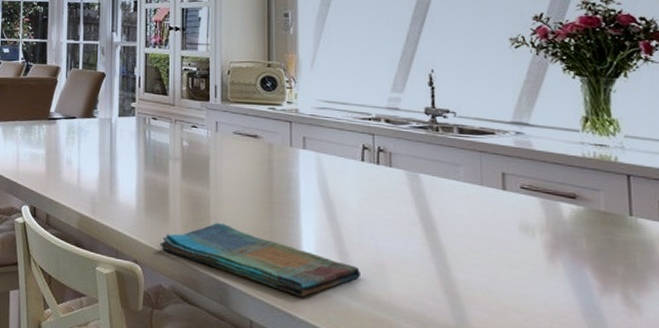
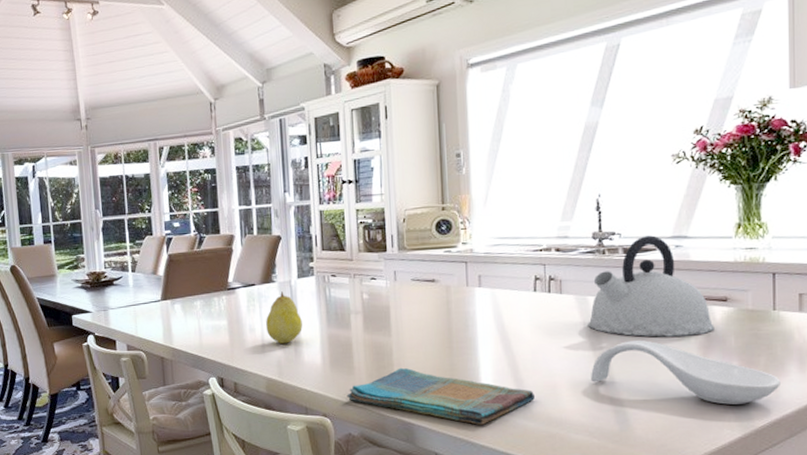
fruit: none [83,128,120,181] -> present [266,291,302,344]
kettle: none [420,118,563,232] -> present [588,235,715,337]
spoon rest: none [423,227,642,318] -> present [591,340,780,405]

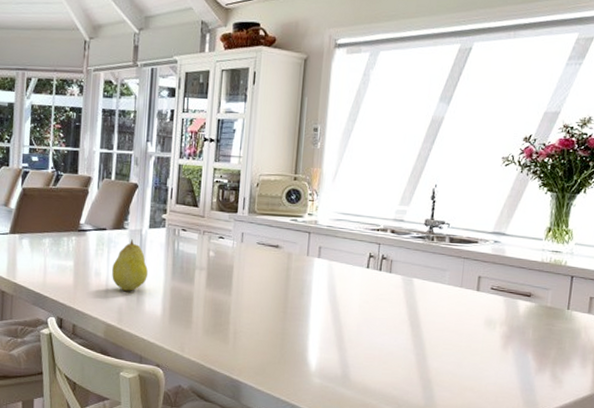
dish towel: present [347,367,535,425] -> none [181,326,355,389]
kettle: present [588,235,715,337] -> none [410,228,517,325]
spoon rest: present [591,340,780,405] -> none [406,324,565,391]

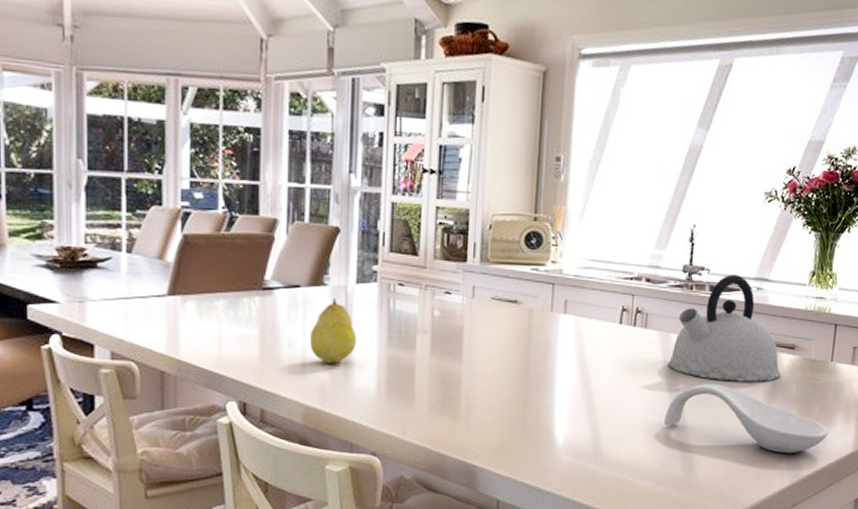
spoon rest: none [406,324,565,391] -> present [664,384,828,453]
kettle: none [410,228,517,325] -> present [668,274,781,382]

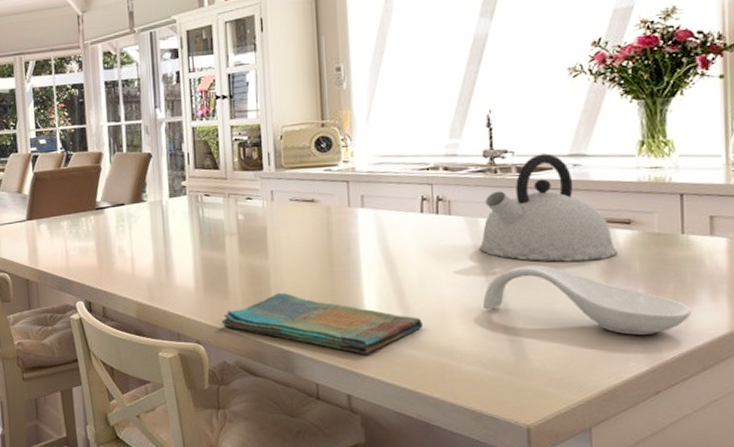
fruit: present [310,298,357,363] -> none [136,211,174,266]
dish towel: none [402,400,608,469] -> present [221,292,422,354]

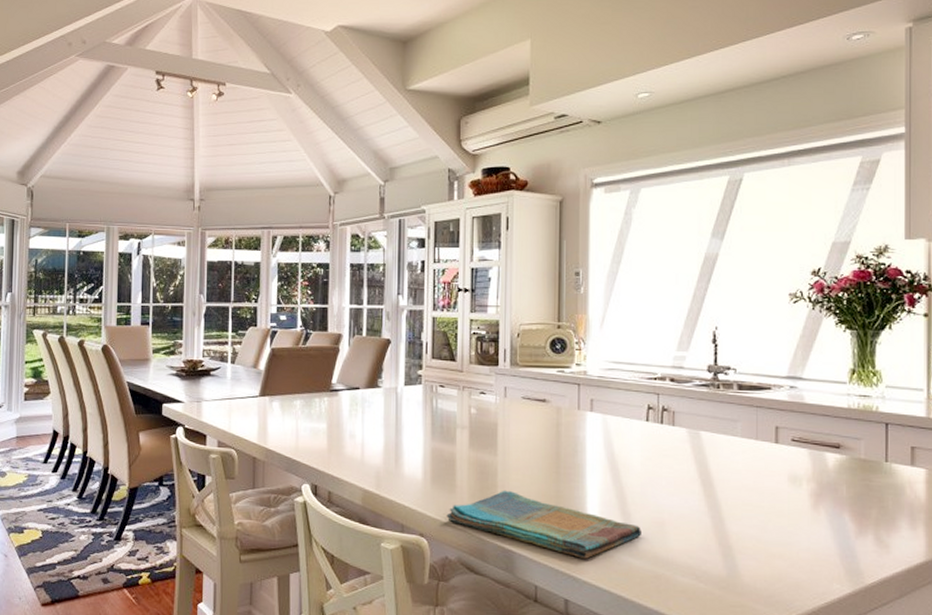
kettle: present [479,153,617,262] -> none [699,373,827,482]
spoon rest: present [483,265,691,335] -> none [700,481,891,558]

